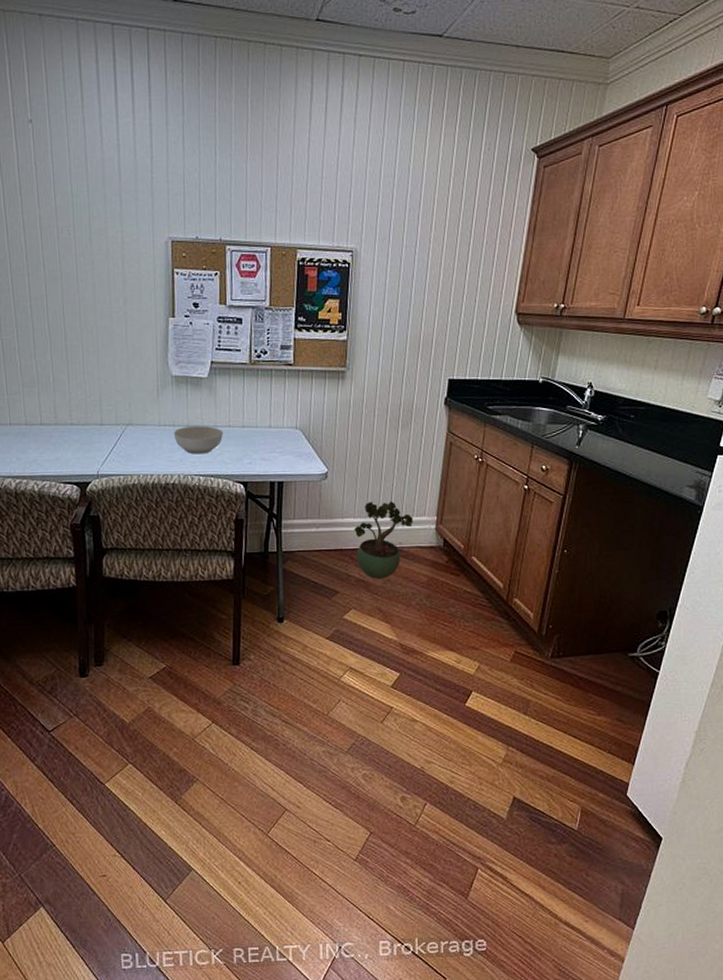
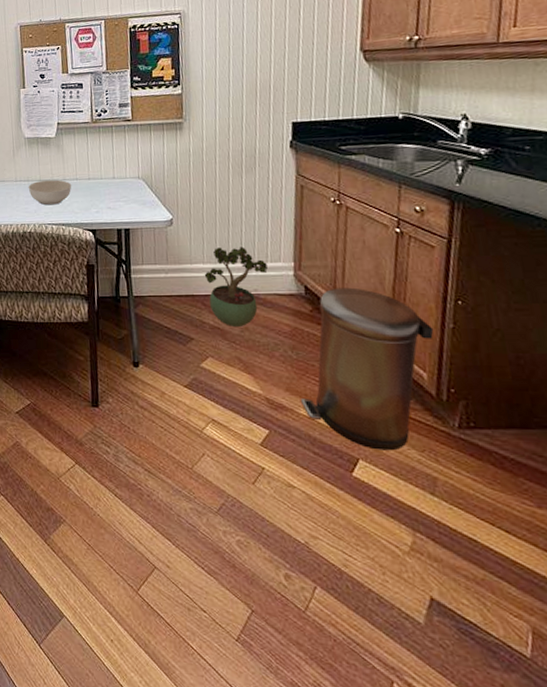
pedal bin: none [429,539,543,682] -> present [300,287,434,451]

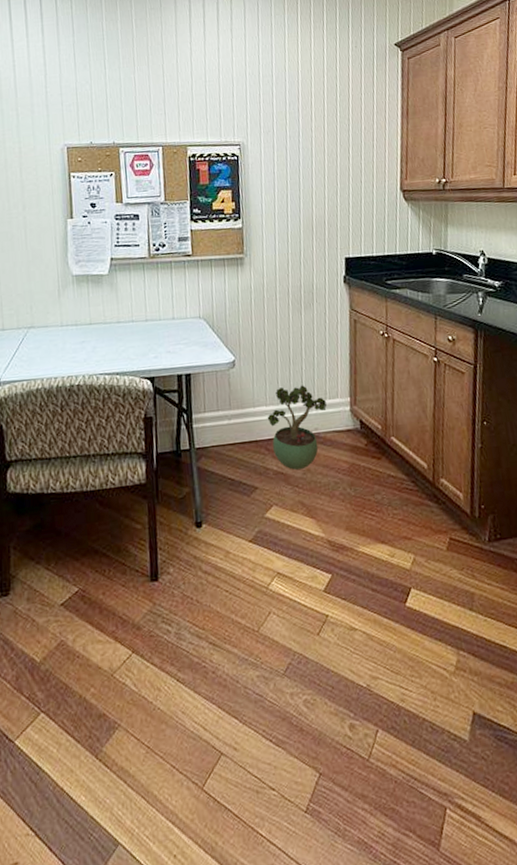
bowl: present [28,179,72,206] -> none [76,322,128,353]
pedal bin: present [300,287,434,451] -> none [358,417,467,576]

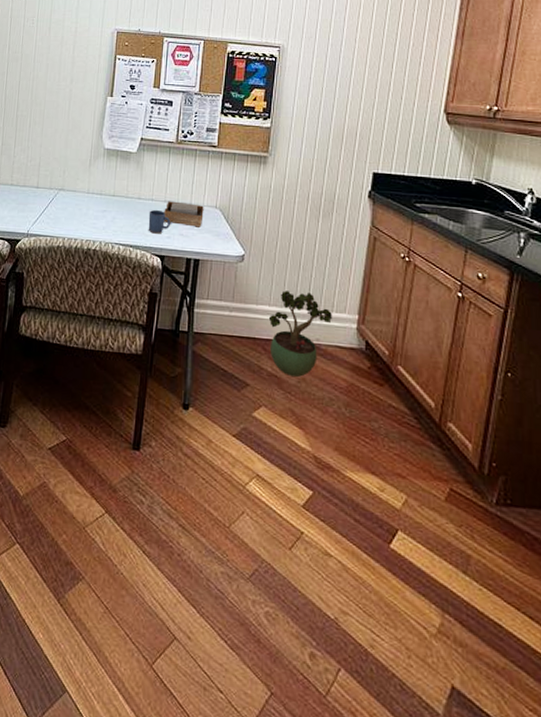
mug: none [131,331,156,357] -> present [148,210,171,234]
napkin holder: none [146,318,189,343] -> present [163,201,204,228]

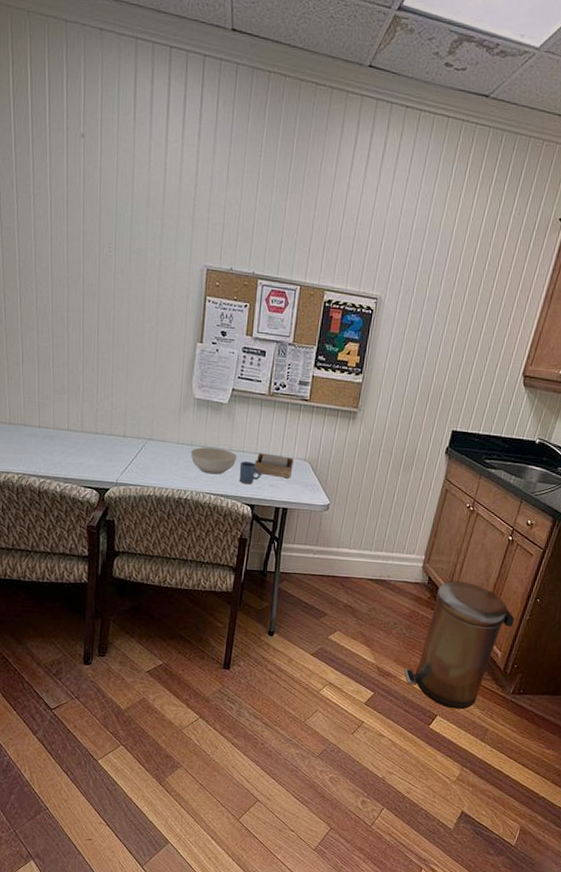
bowl: none [100,196,147,224] -> present [190,447,238,475]
potted plant: present [268,291,332,377] -> none [347,536,403,607]
pedal bin: none [347,346,483,524] -> present [403,580,515,710]

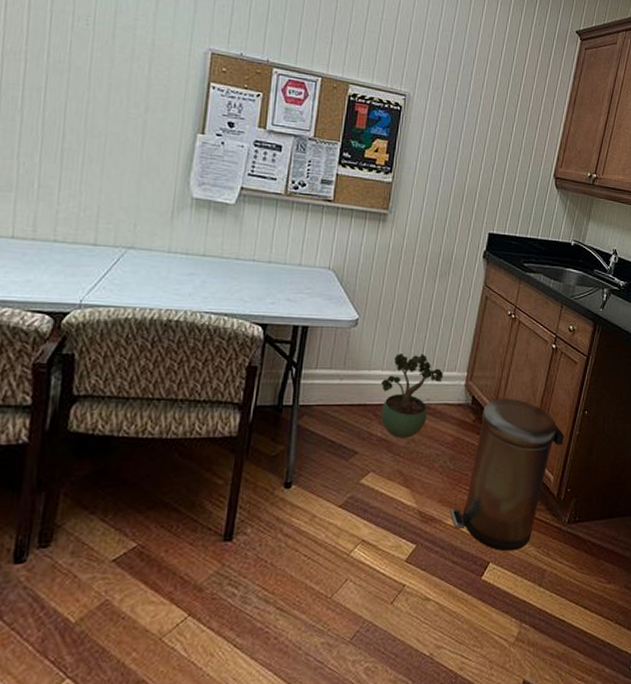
bowl: present [190,447,238,475] -> none [185,256,246,289]
mug: present [239,461,262,485] -> none [247,272,276,300]
napkin holder: present [254,453,294,479] -> none [267,261,315,291]
potted plant: none [347,536,403,607] -> present [381,354,443,438]

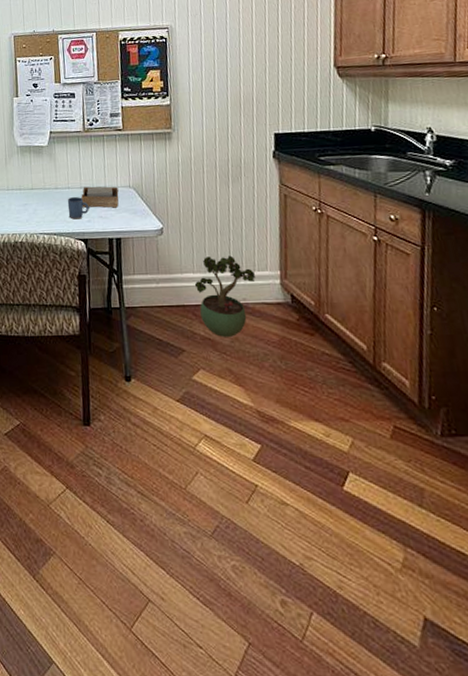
mug: none [247,272,276,300] -> present [67,197,90,220]
napkin holder: none [267,261,315,291] -> present [81,186,119,209]
pedal bin: present [449,398,565,552] -> none [290,295,414,462]

